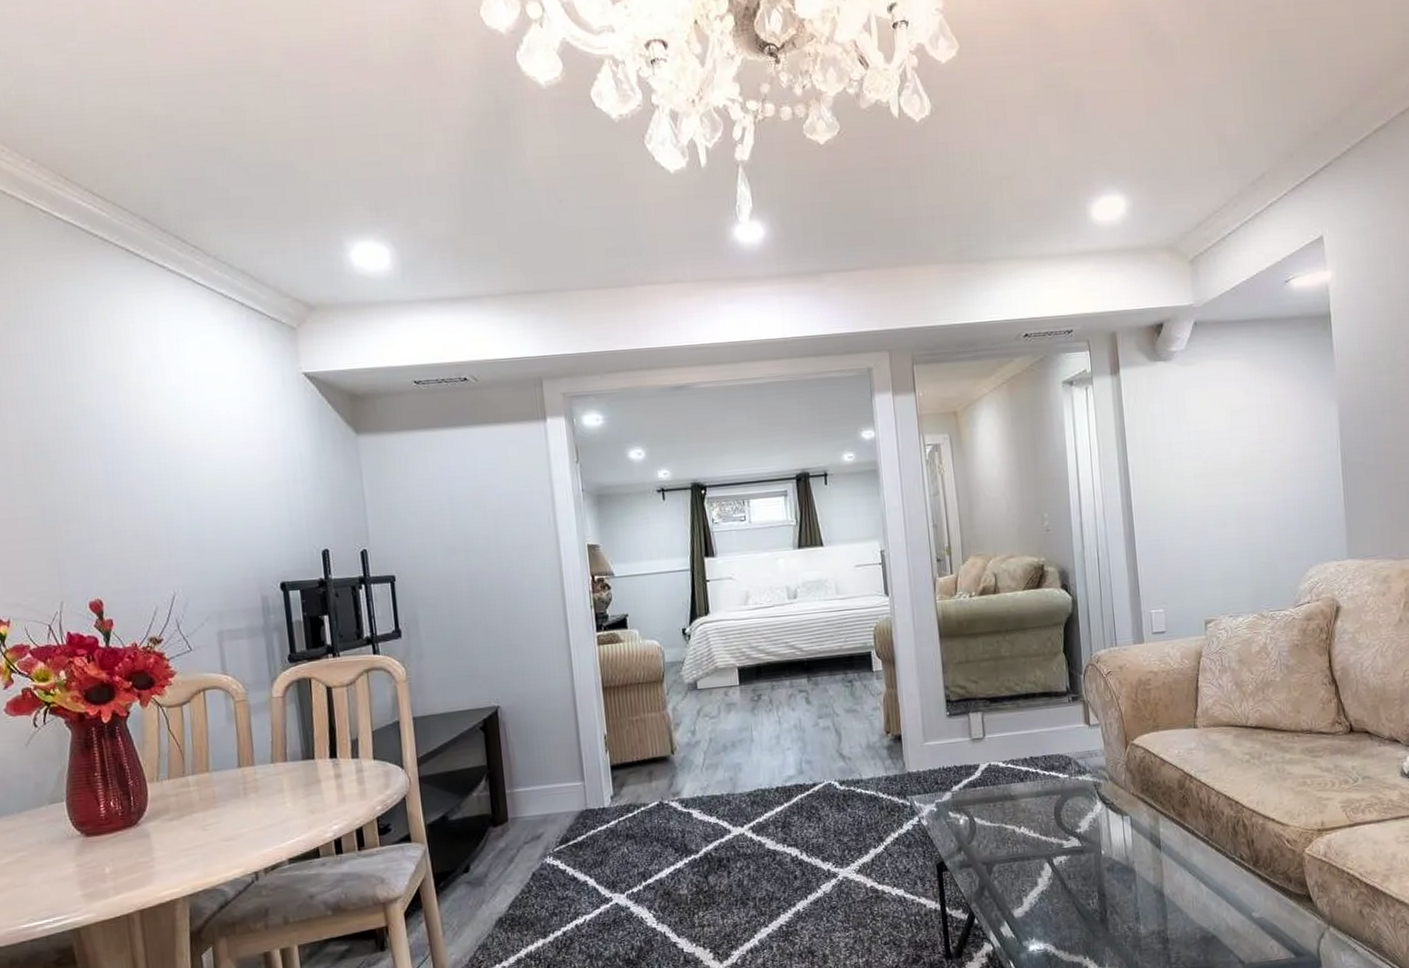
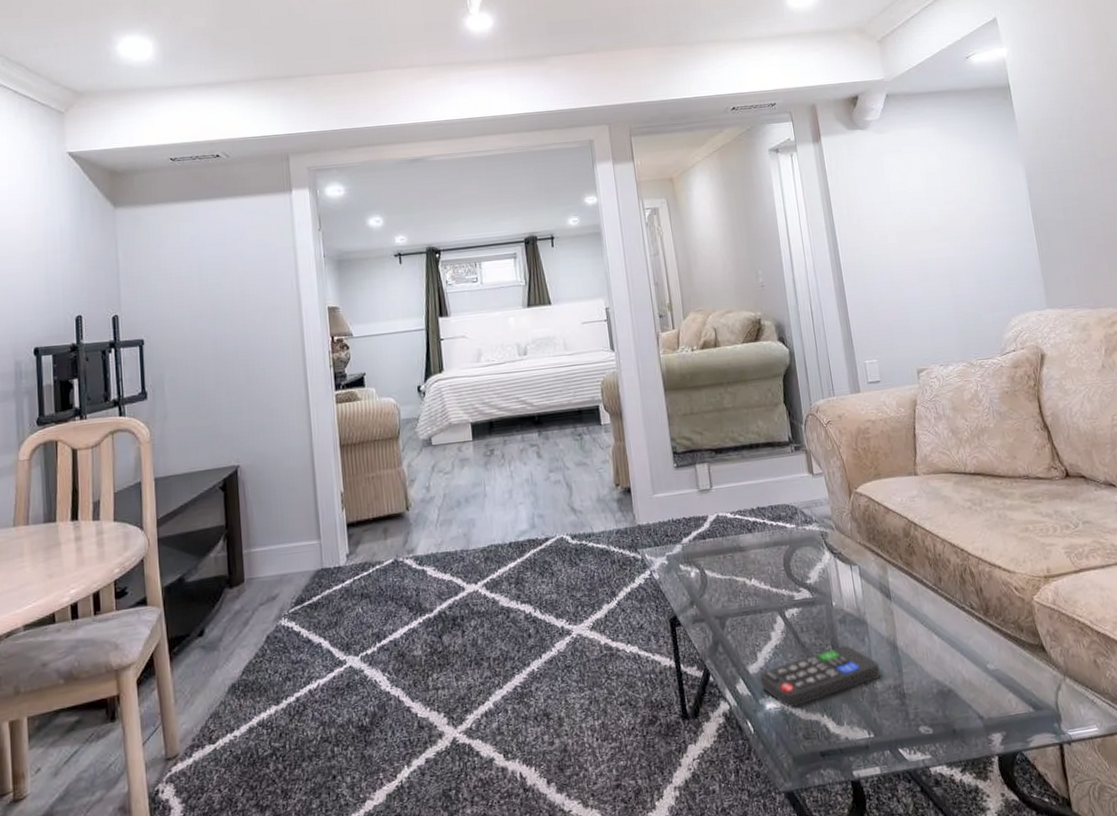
remote control: none [1025,892,1146,950] -> present [760,645,881,708]

